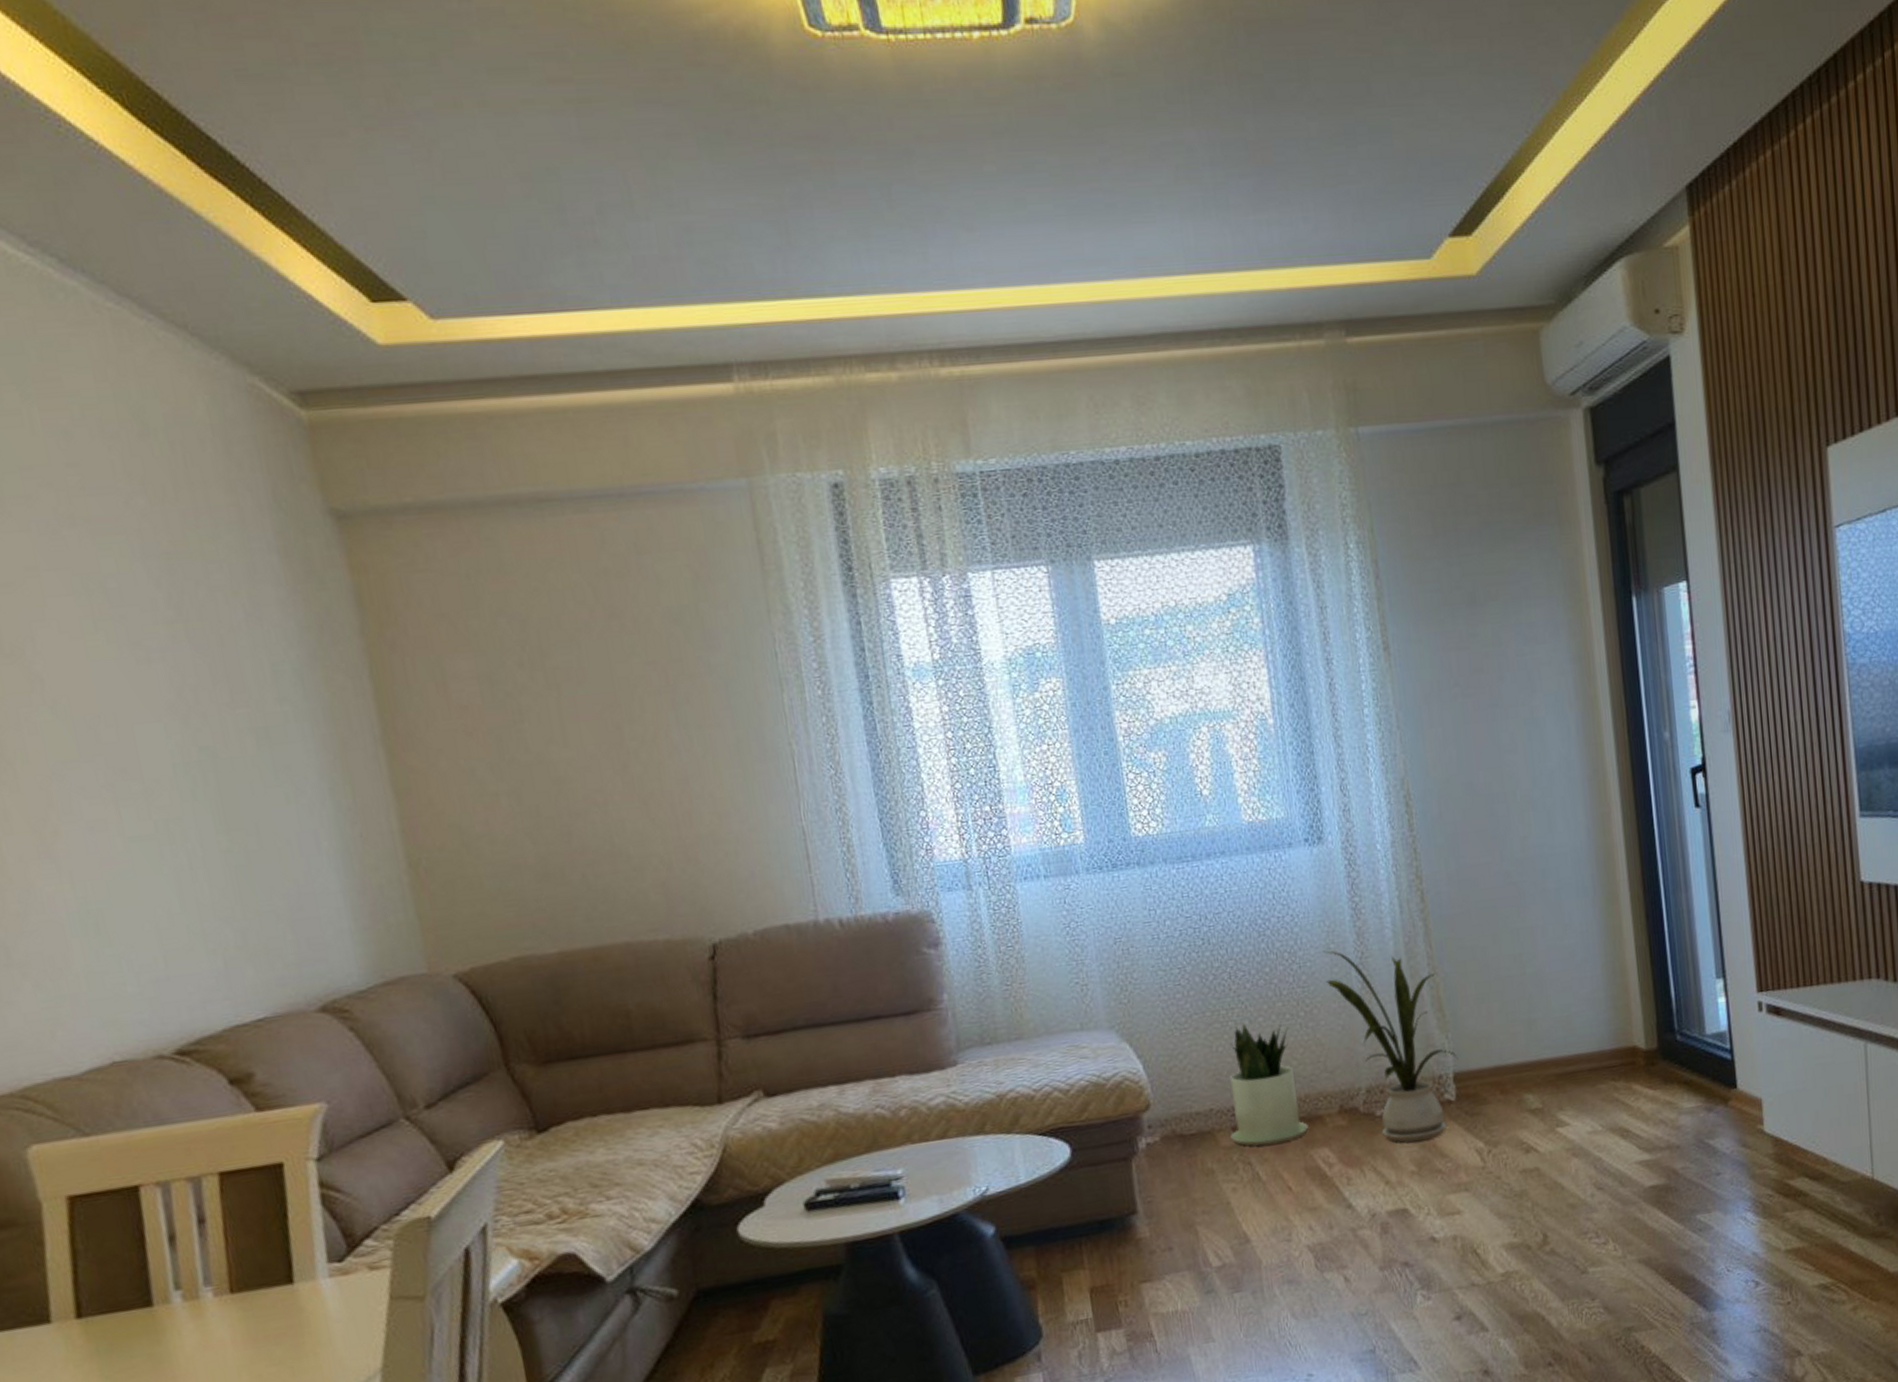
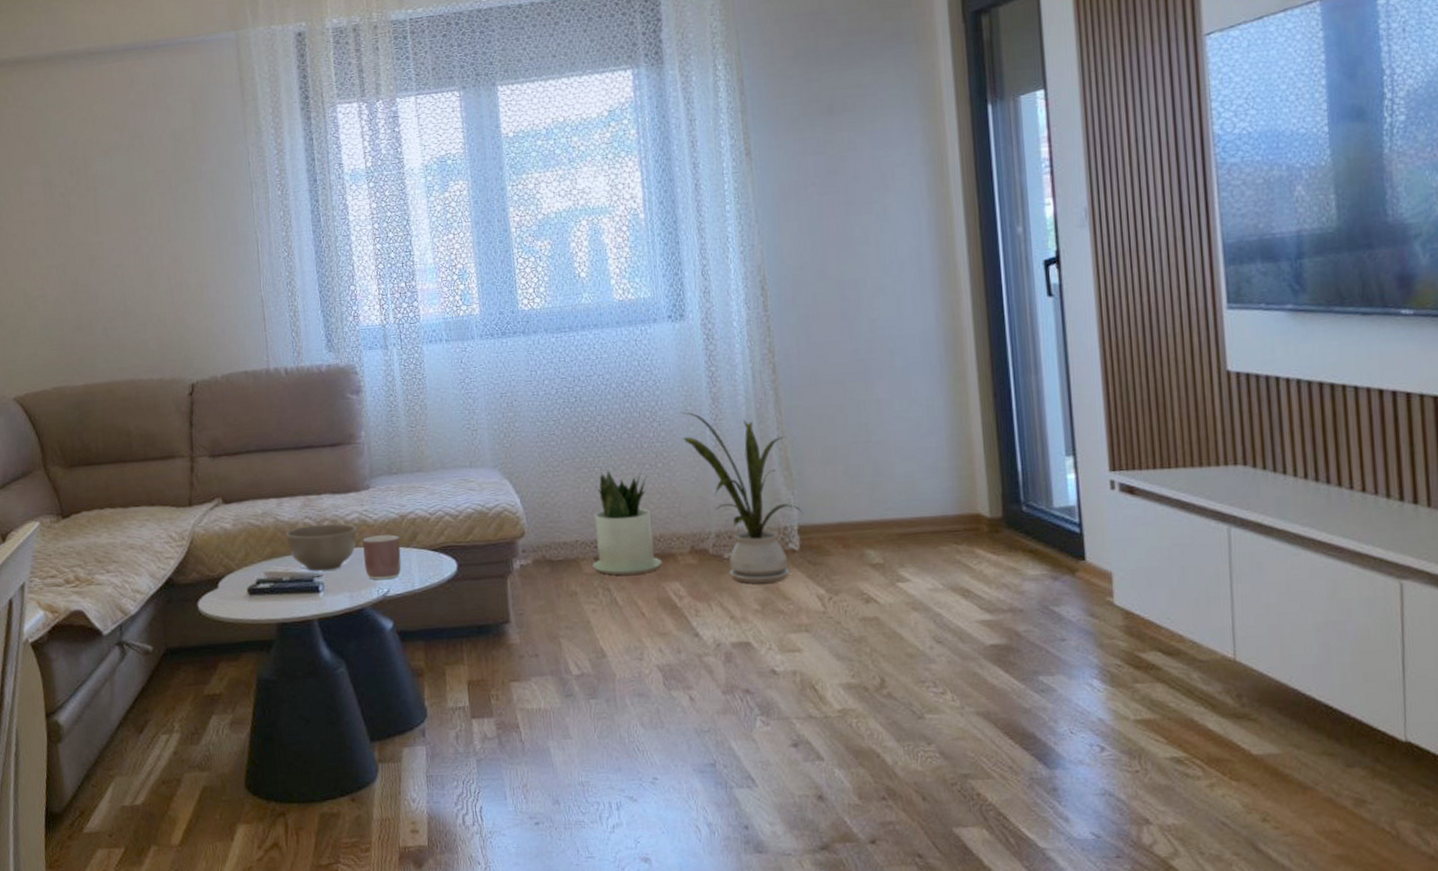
bowl: none [851,1111,945,1173] -> present [285,524,358,571]
mug: none [951,1119,1003,1177] -> present [362,534,402,580]

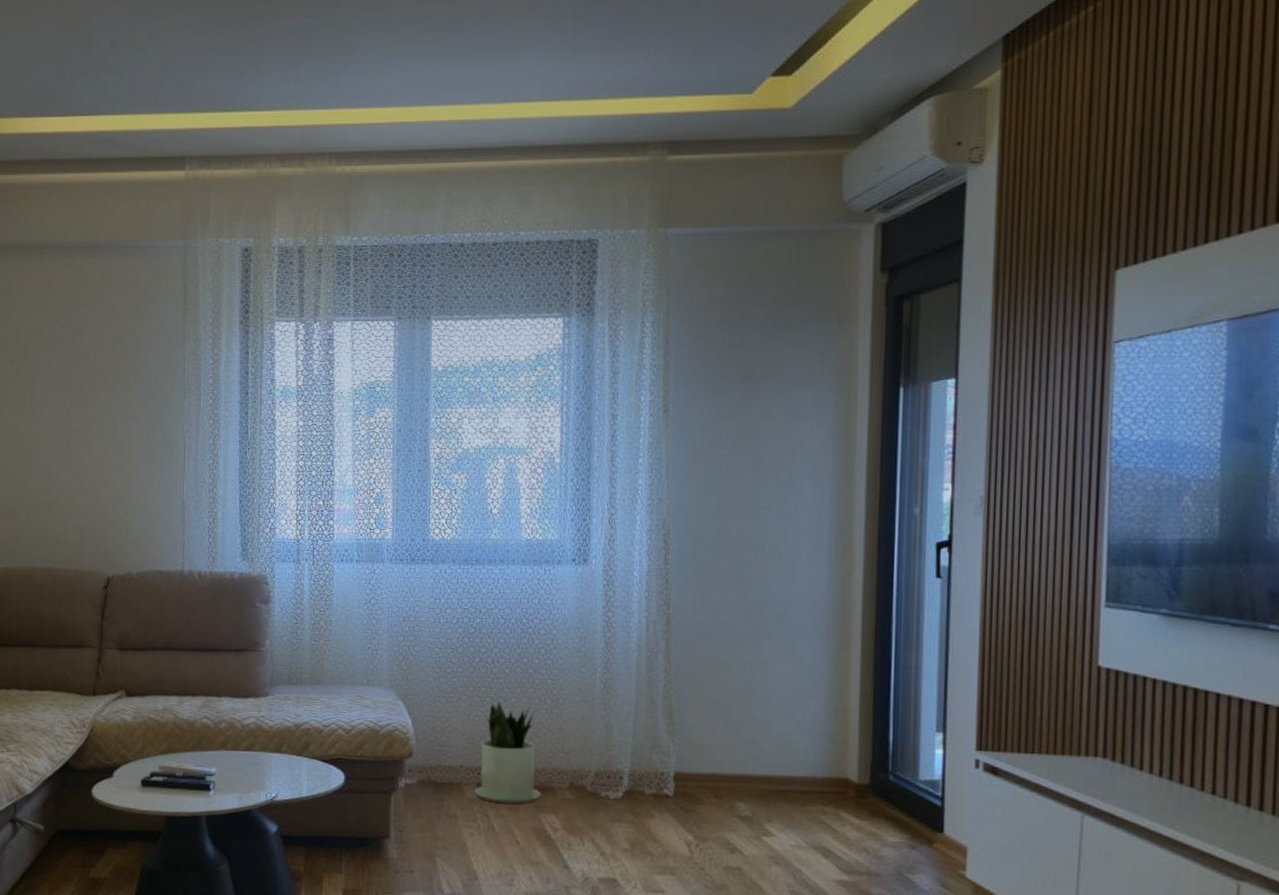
bowl: present [285,524,358,571] -> none [183,726,253,770]
mug: present [362,534,402,580] -> none [256,741,292,785]
house plant: present [680,412,803,584] -> none [574,652,681,825]

